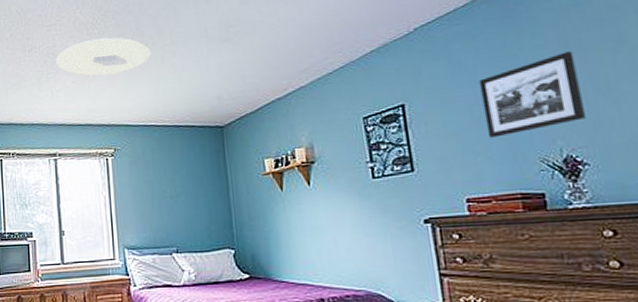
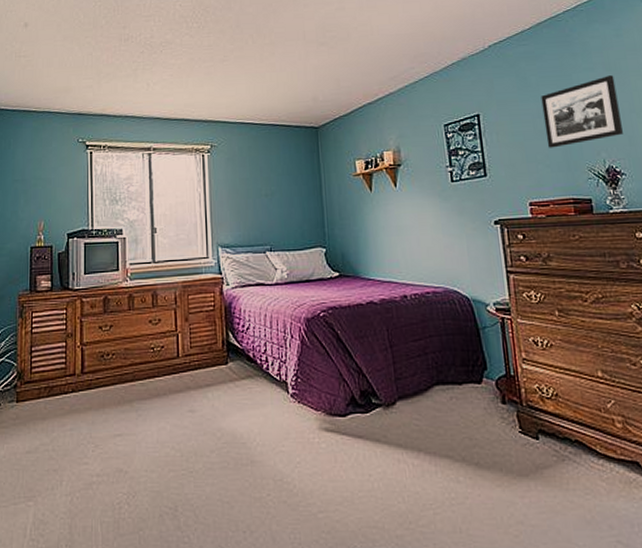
ceiling light: present [56,37,151,77] -> none [154,32,250,71]

